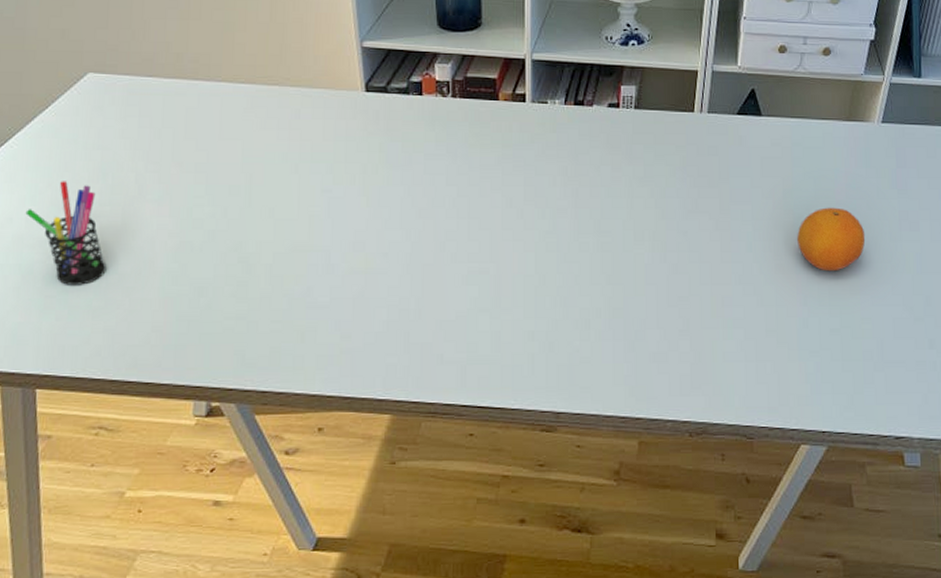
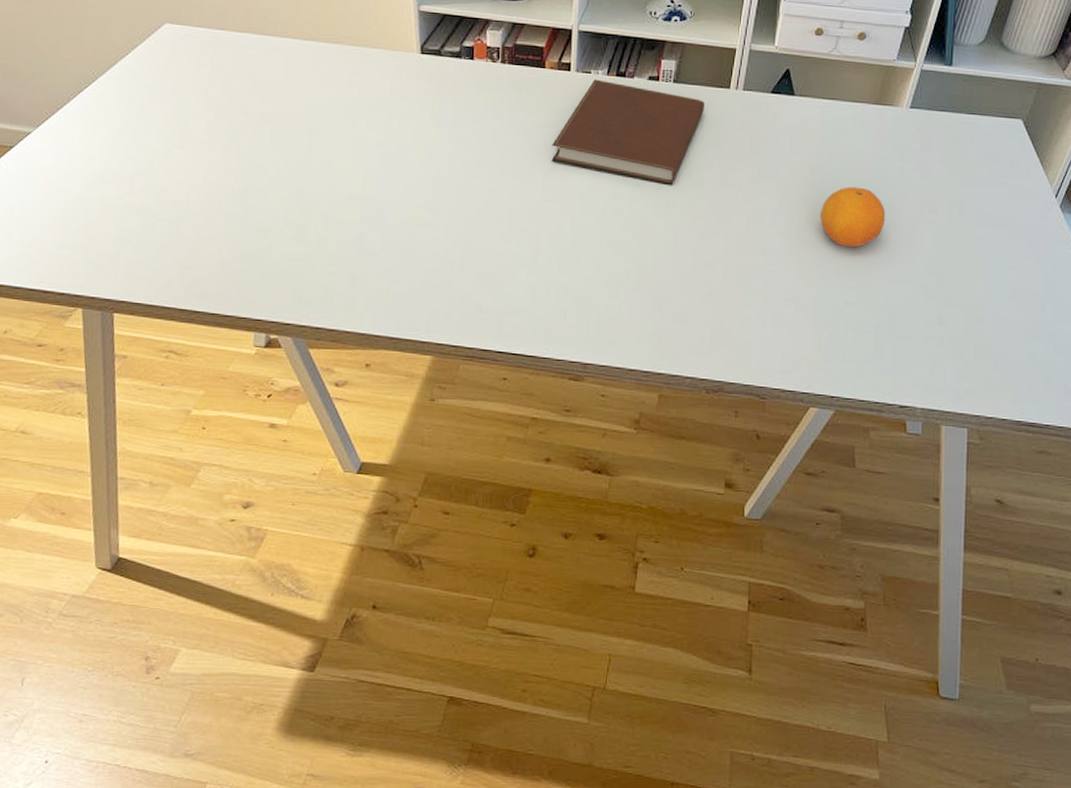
pen holder: present [25,181,107,285] -> none [106,124,179,221]
notebook: none [510,109,669,217] -> present [551,79,705,186]

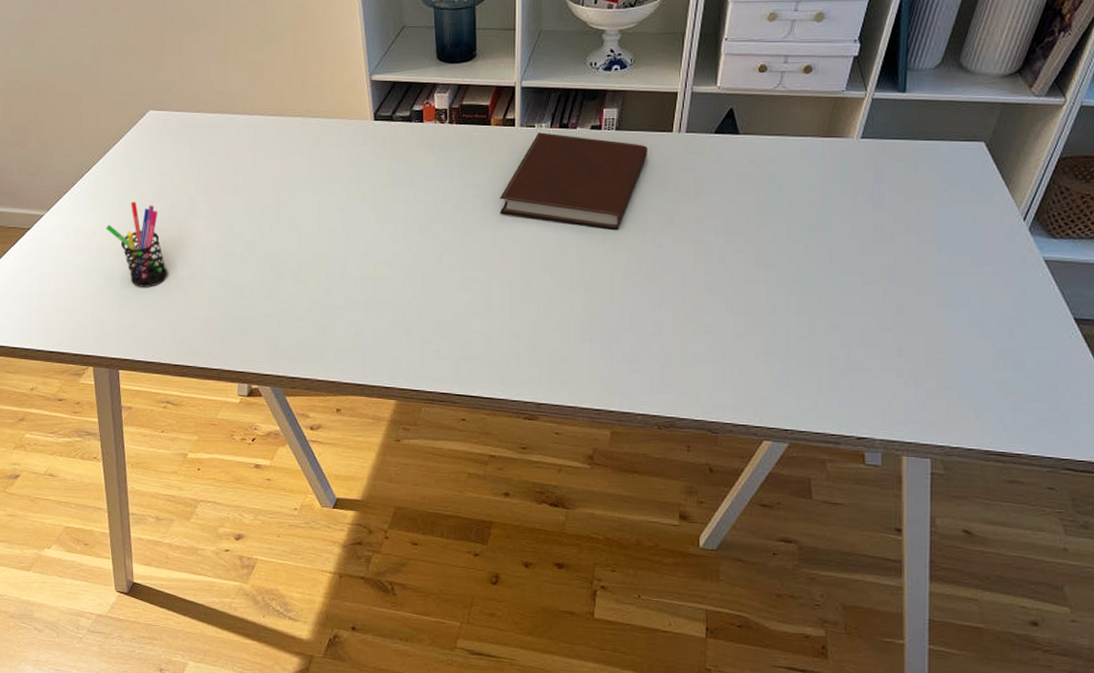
pen holder: none [106,124,179,221] -> present [106,202,168,287]
fruit: present [820,186,886,248] -> none [769,221,838,282]

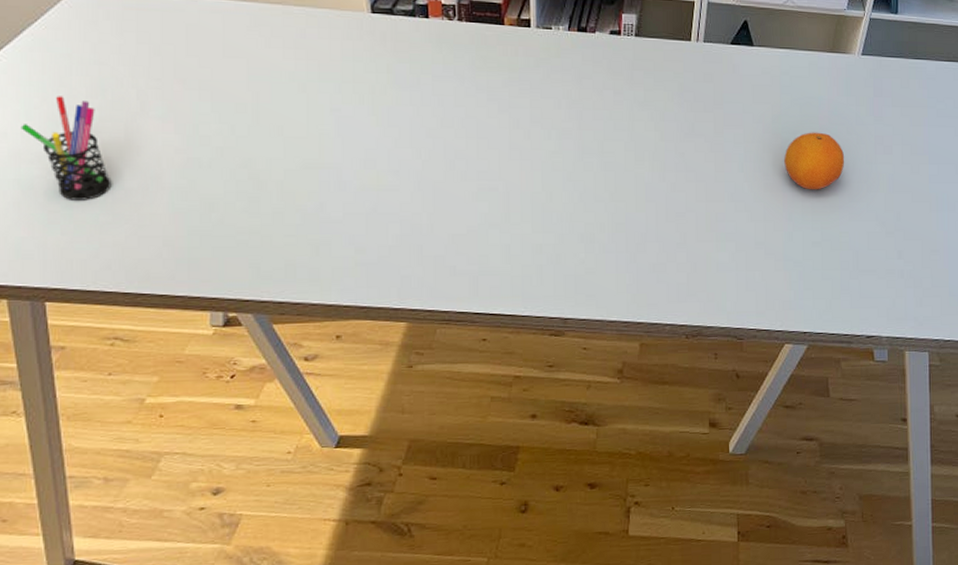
notebook: present [499,132,647,231] -> none [516,35,667,139]
fruit: none [769,221,838,282] -> present [784,132,845,190]

